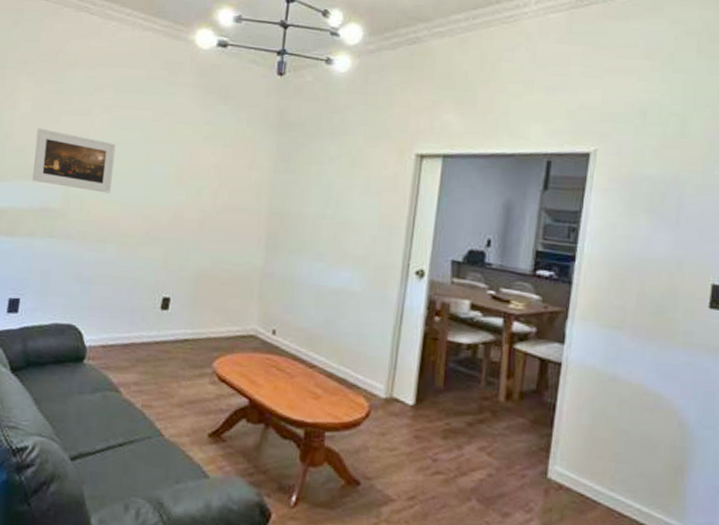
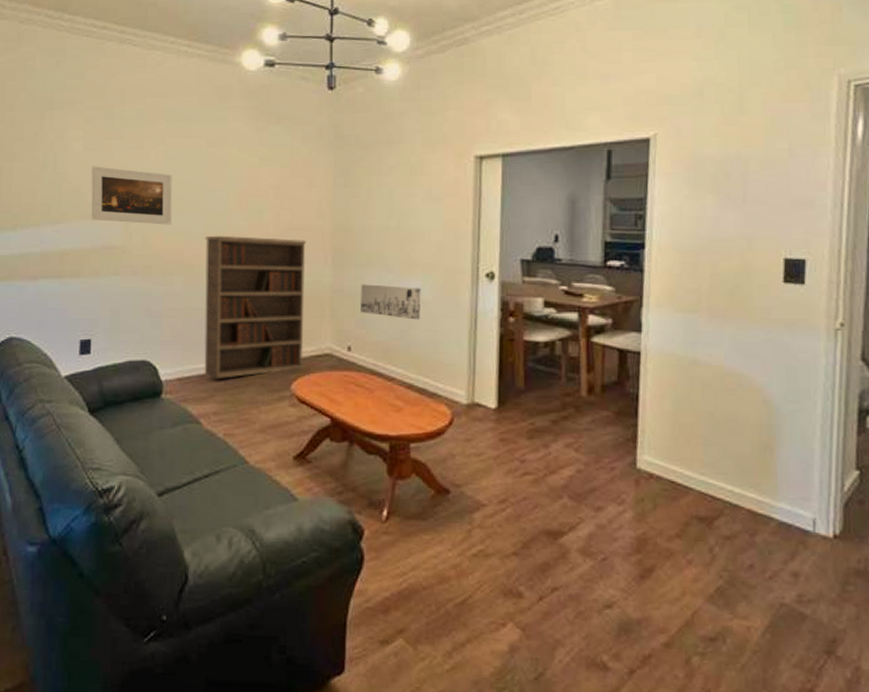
bookshelf: none [128,207,242,350] -> present [204,235,306,378]
wall art: none [288,270,351,310] -> present [360,284,421,320]

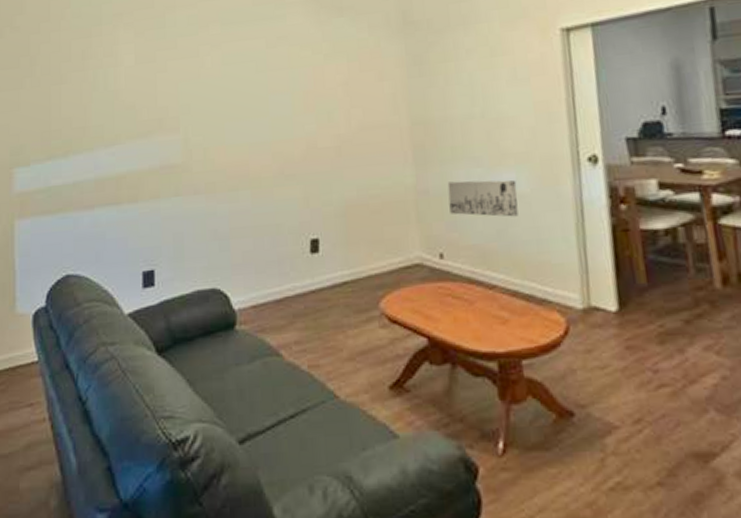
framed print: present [91,166,172,225] -> none [145,80,234,139]
bookshelf: present [204,235,306,378] -> none [271,138,391,302]

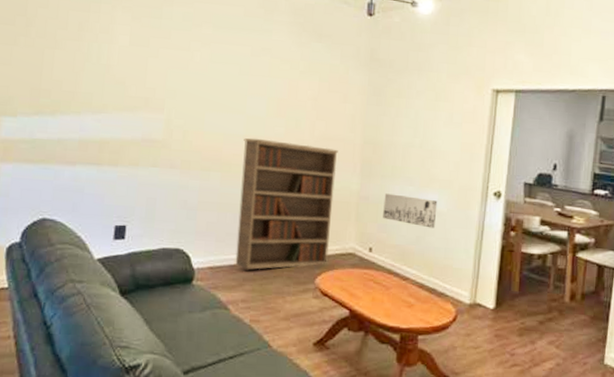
bookshelf: none [271,138,391,302] -> present [235,138,338,270]

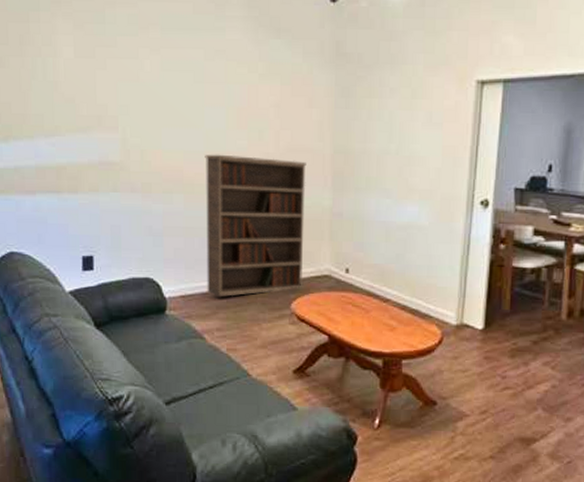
wall art: present [383,193,438,228] -> none [359,208,418,245]

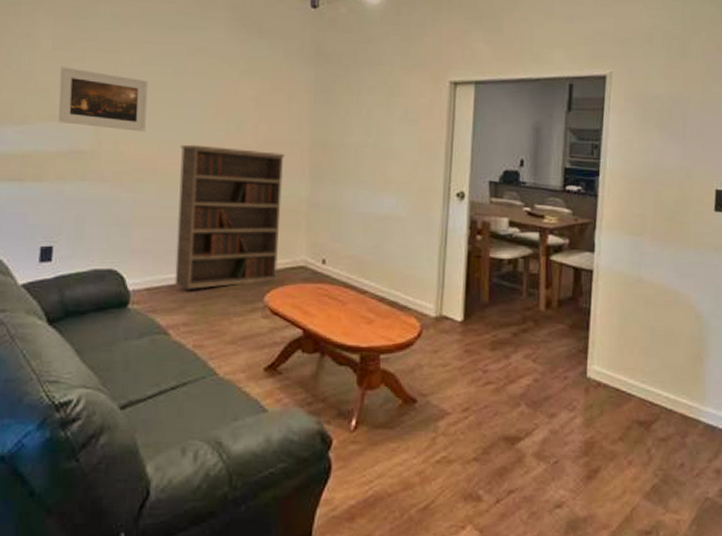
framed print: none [84,75,170,142] -> present [58,67,148,132]

